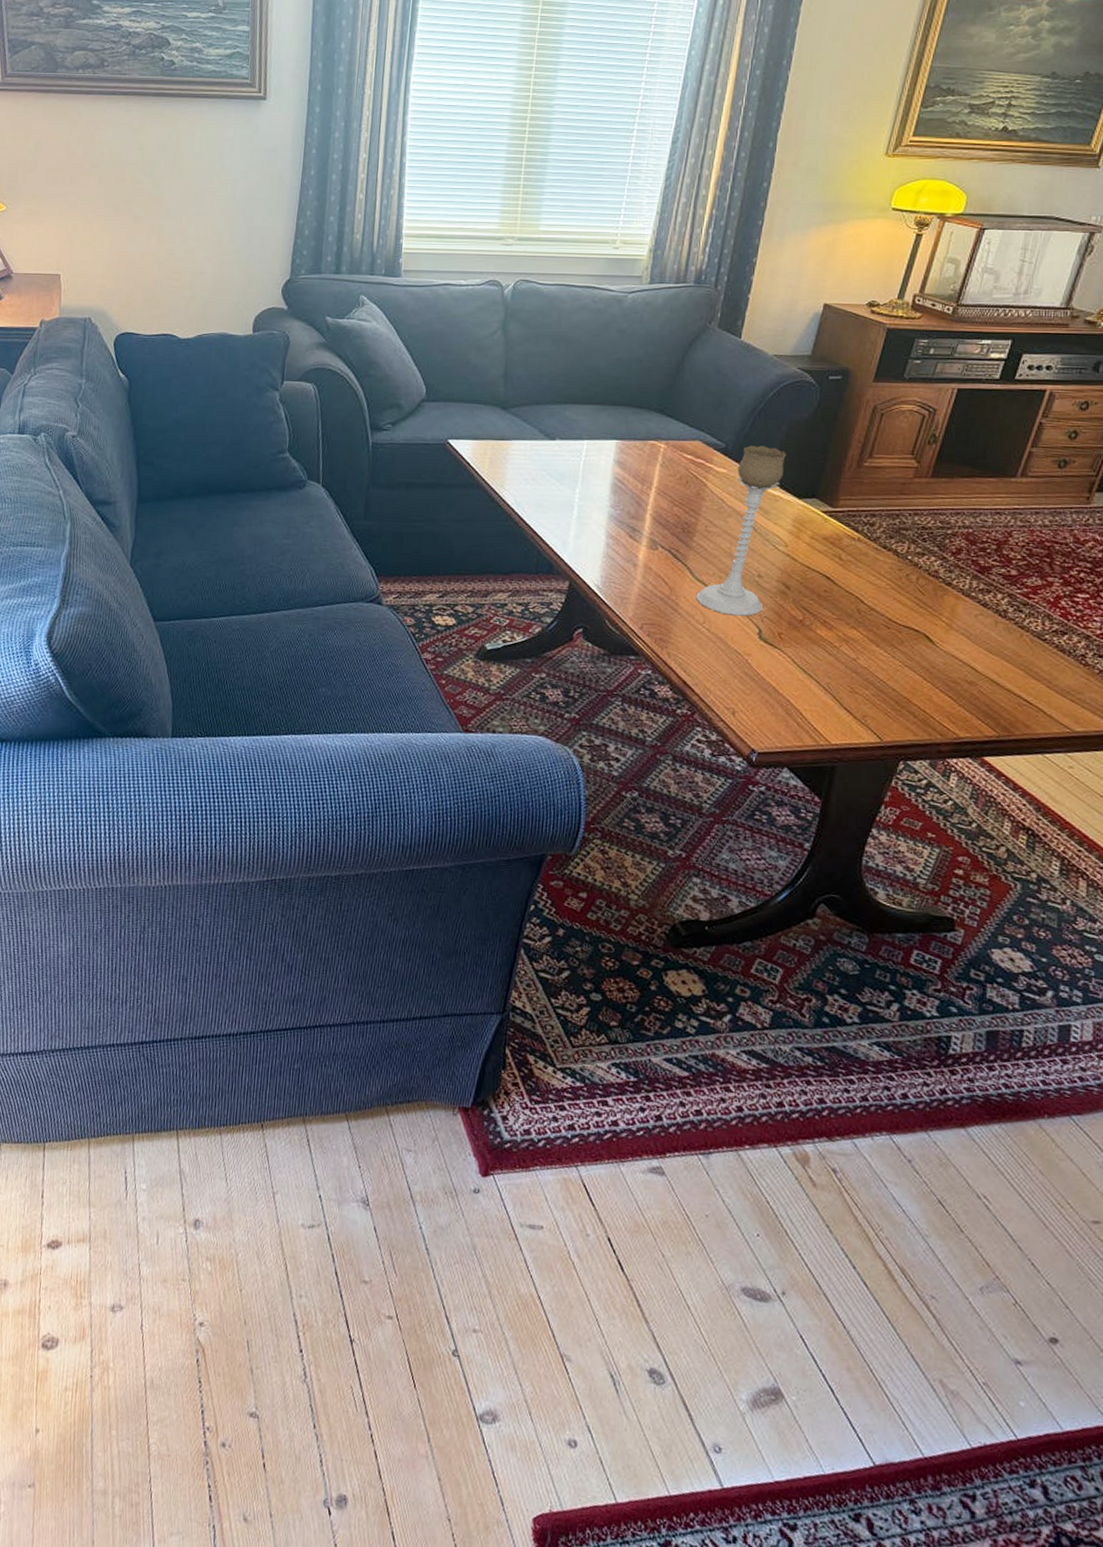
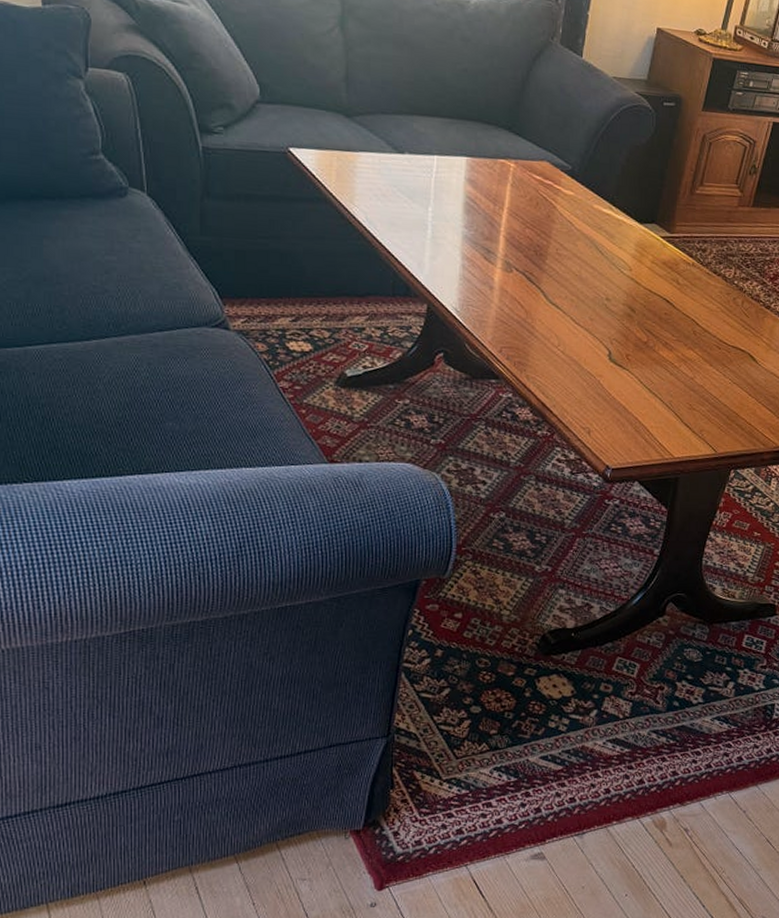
candle holder: present [696,445,786,616] -> none [550,168,628,339]

